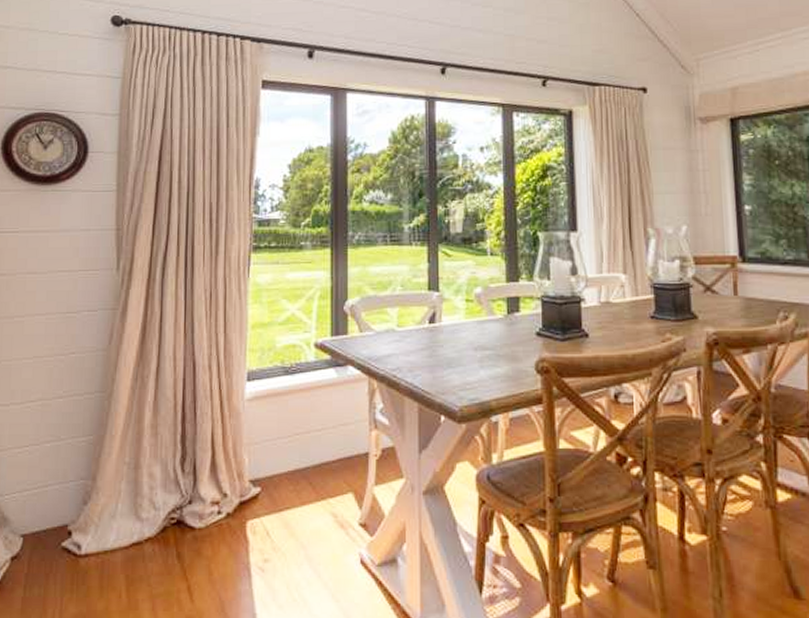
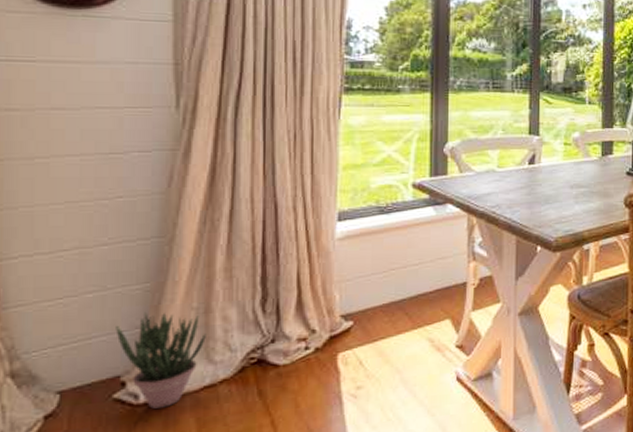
potted plant: none [66,465,135,561] -> present [115,313,206,409]

